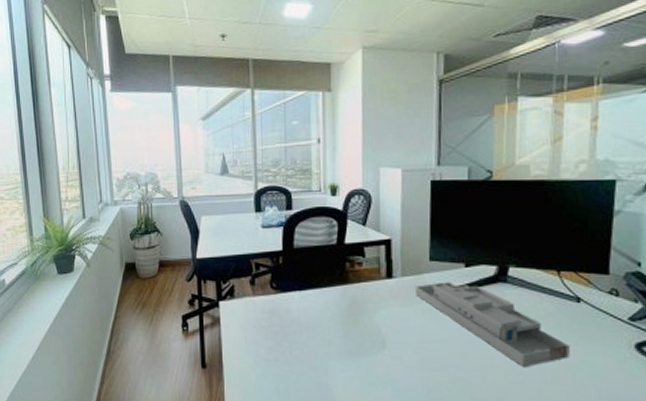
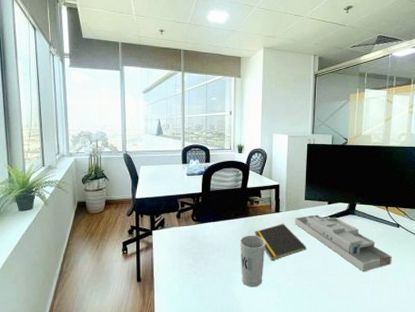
cup: none [336,309,374,383] -> present [239,235,266,288]
notepad: none [358,293,435,346] -> present [255,223,307,260]

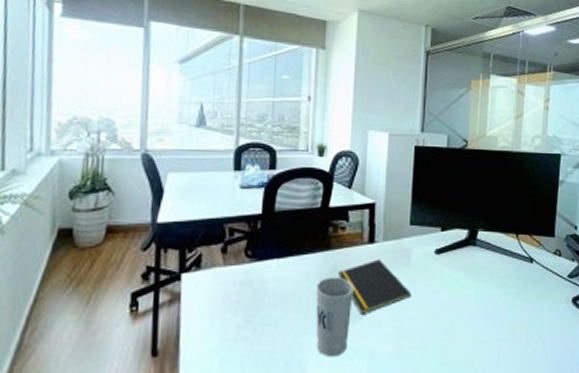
desk organizer: present [295,214,393,272] -> none [396,246,525,327]

